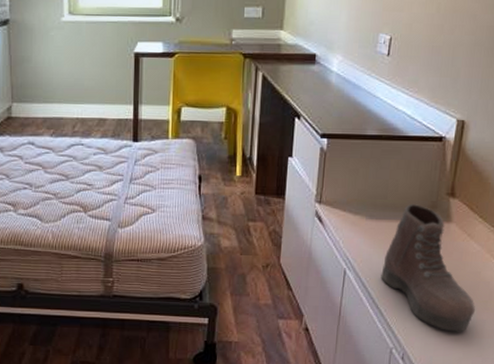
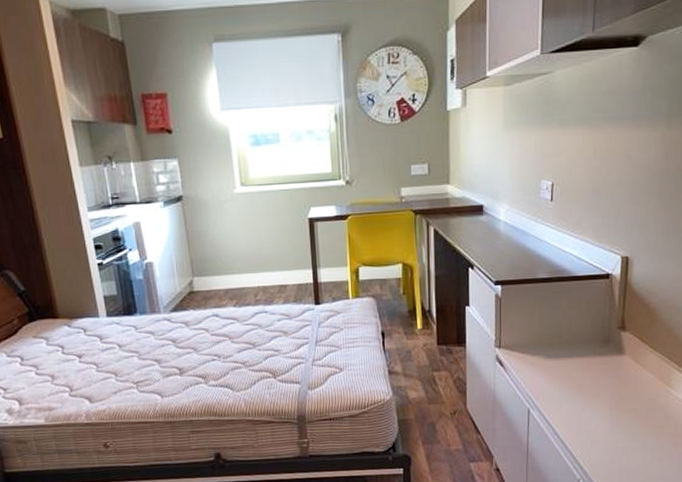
boot: present [381,204,476,332] -> none [563,340,654,458]

